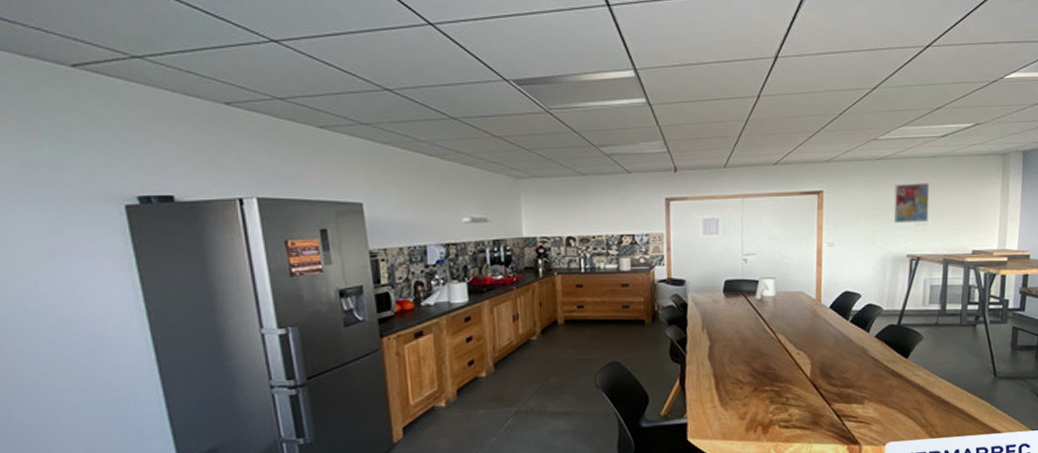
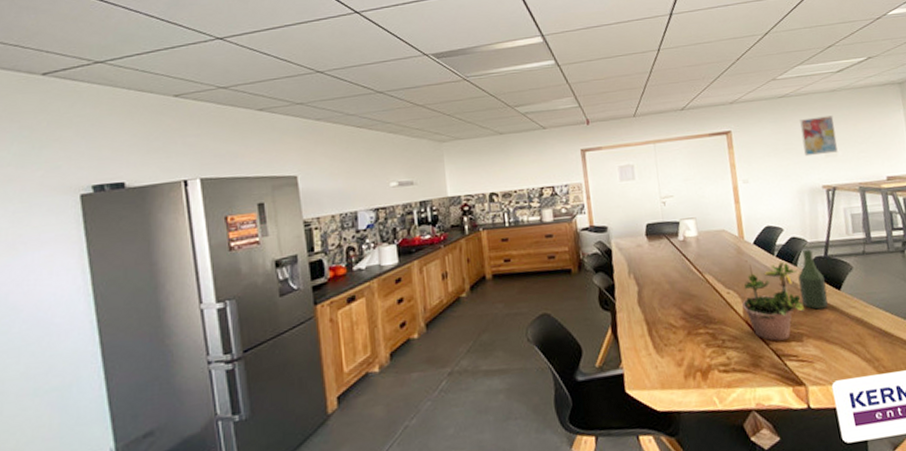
potted plant: none [811,324,870,402] -> present [742,260,804,341]
bottle: none [868,316,895,375] -> present [798,249,828,310]

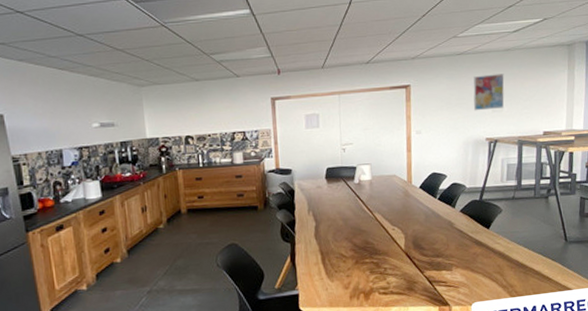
potted plant: present [742,260,804,341] -> none [404,202,456,270]
bottle: present [798,249,828,310] -> none [454,193,478,245]

